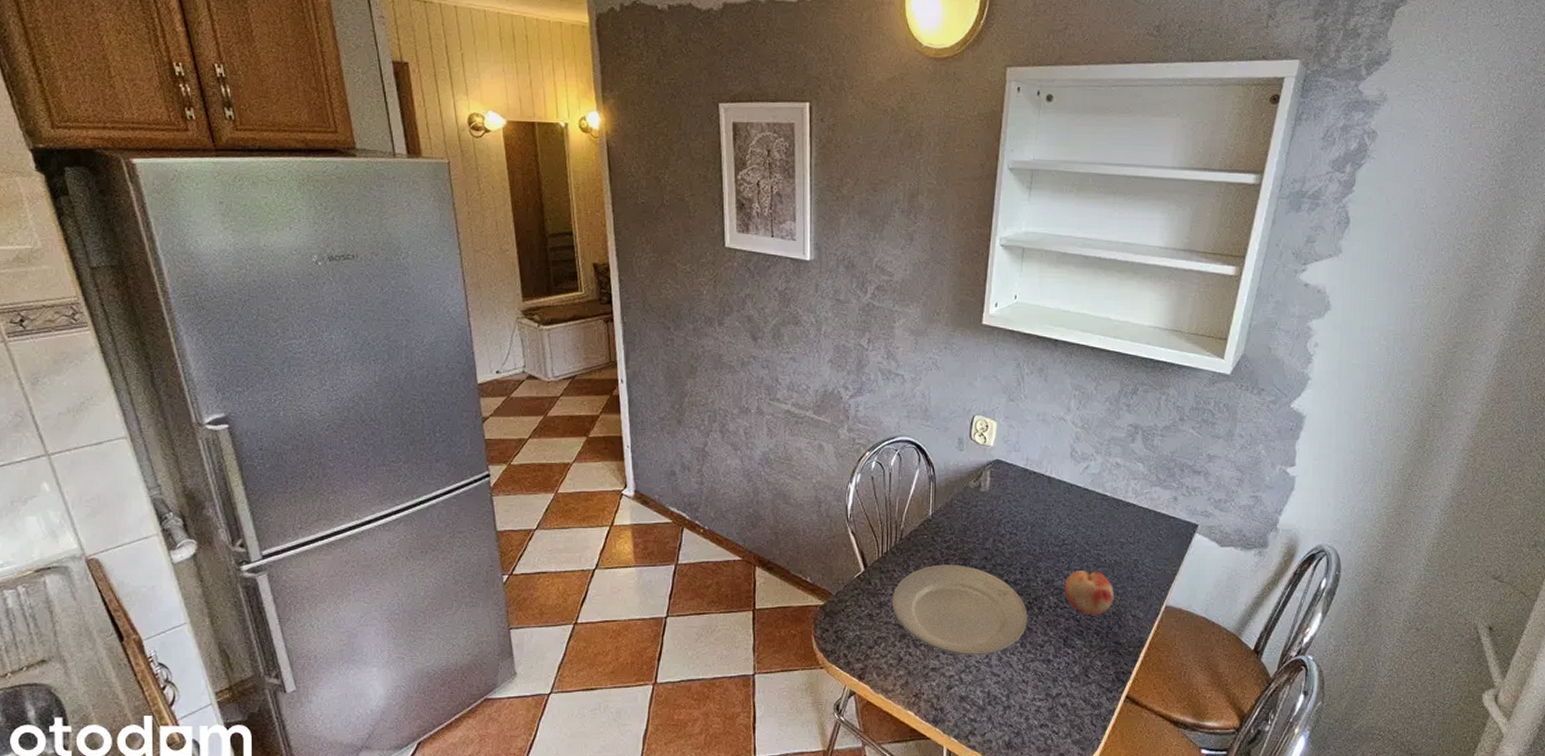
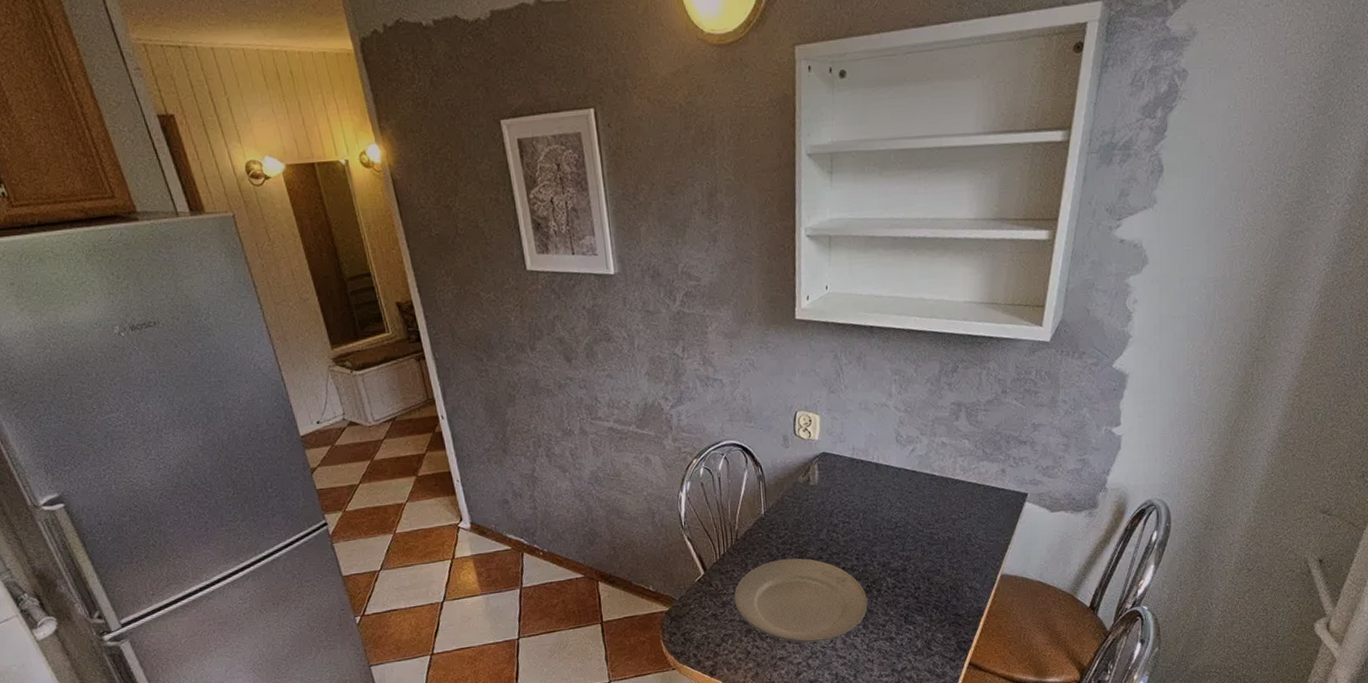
fruit: present [1064,571,1114,616] -> none [900,549,950,592]

